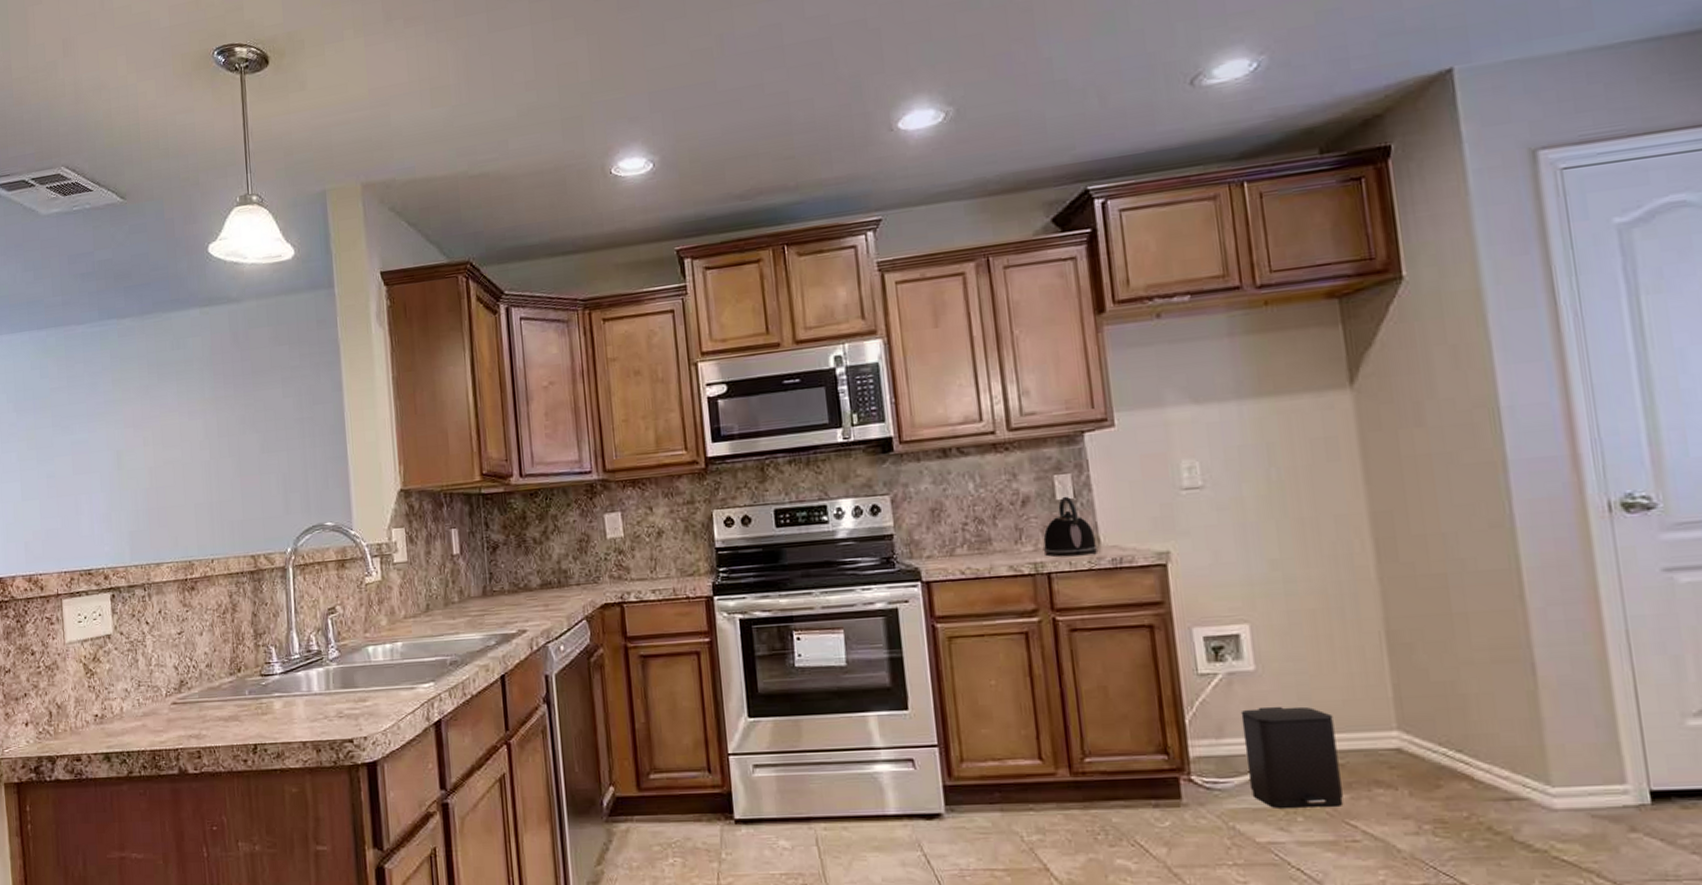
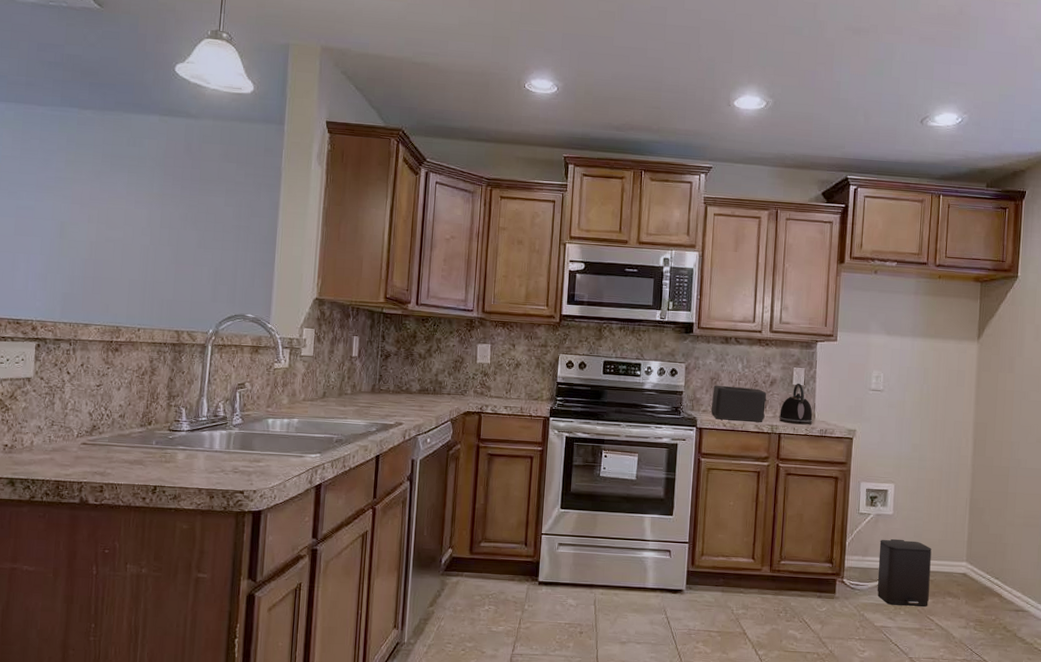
toaster: none [936,514,1022,566] -> present [711,385,767,423]

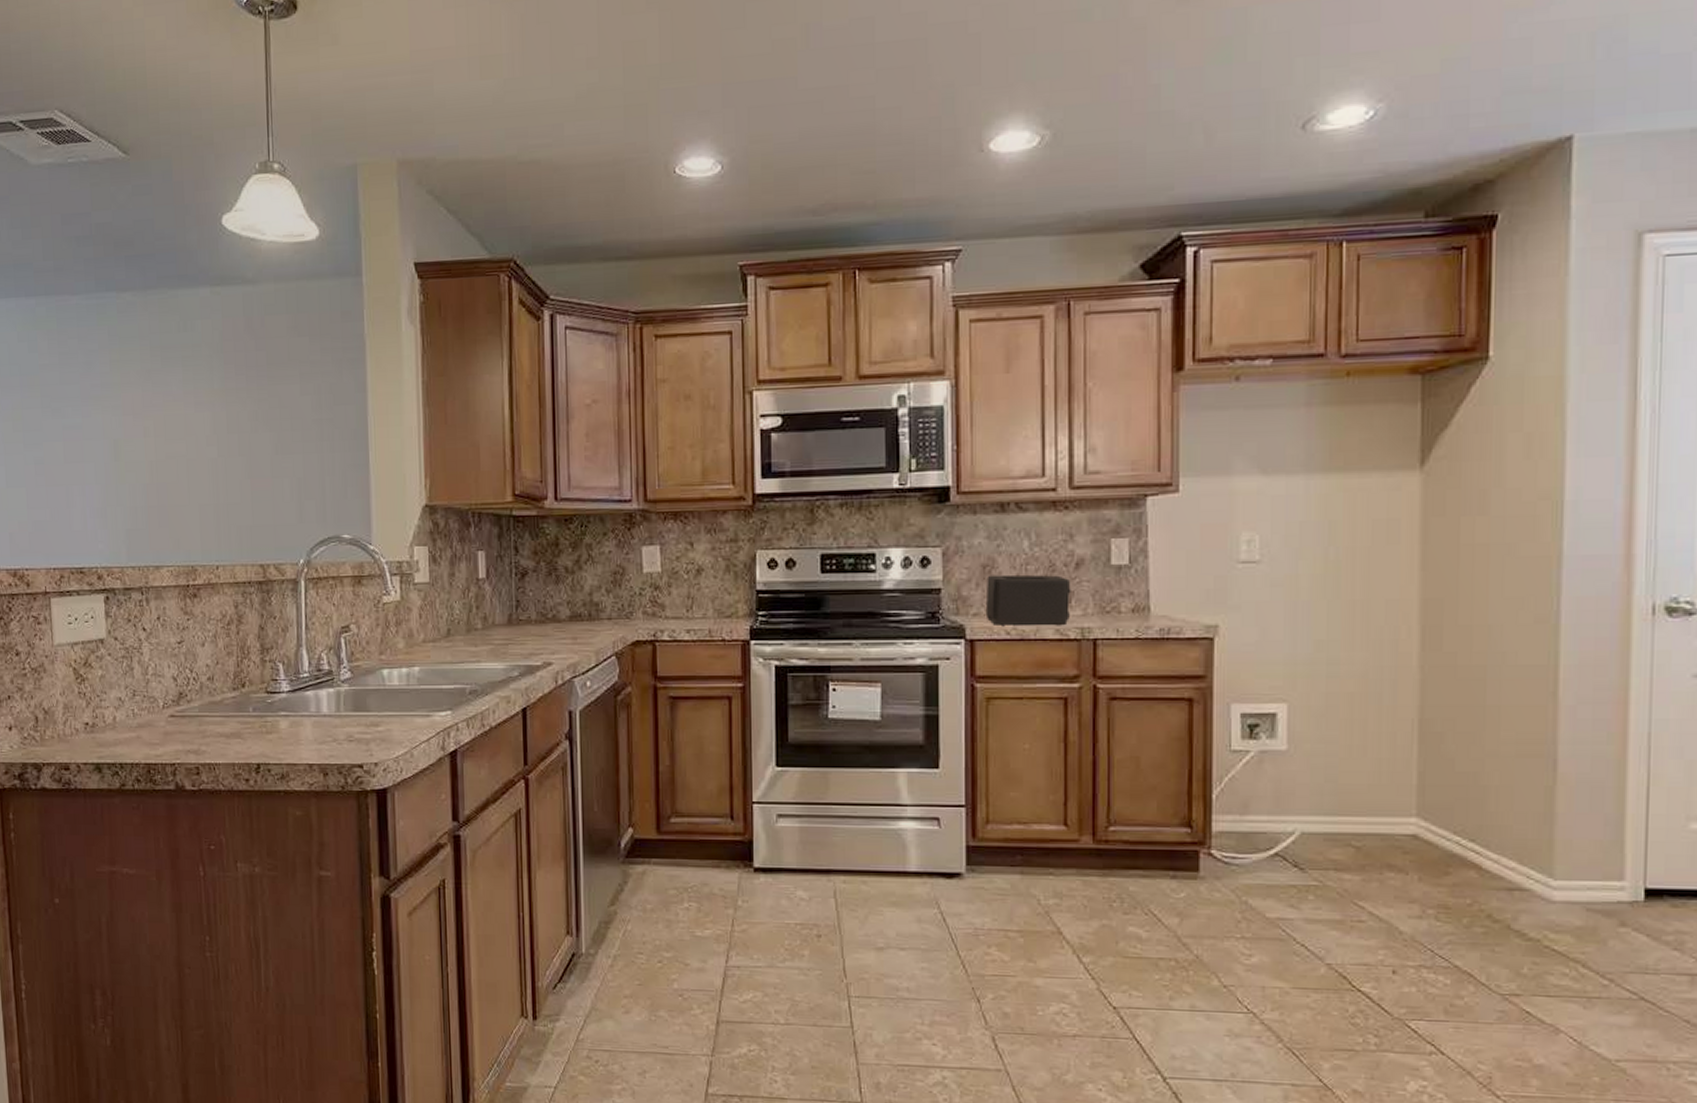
kettle: present [778,383,813,425] -> none [1091,561,1148,624]
pedal bin: present [877,538,932,607] -> none [1266,786,1356,887]

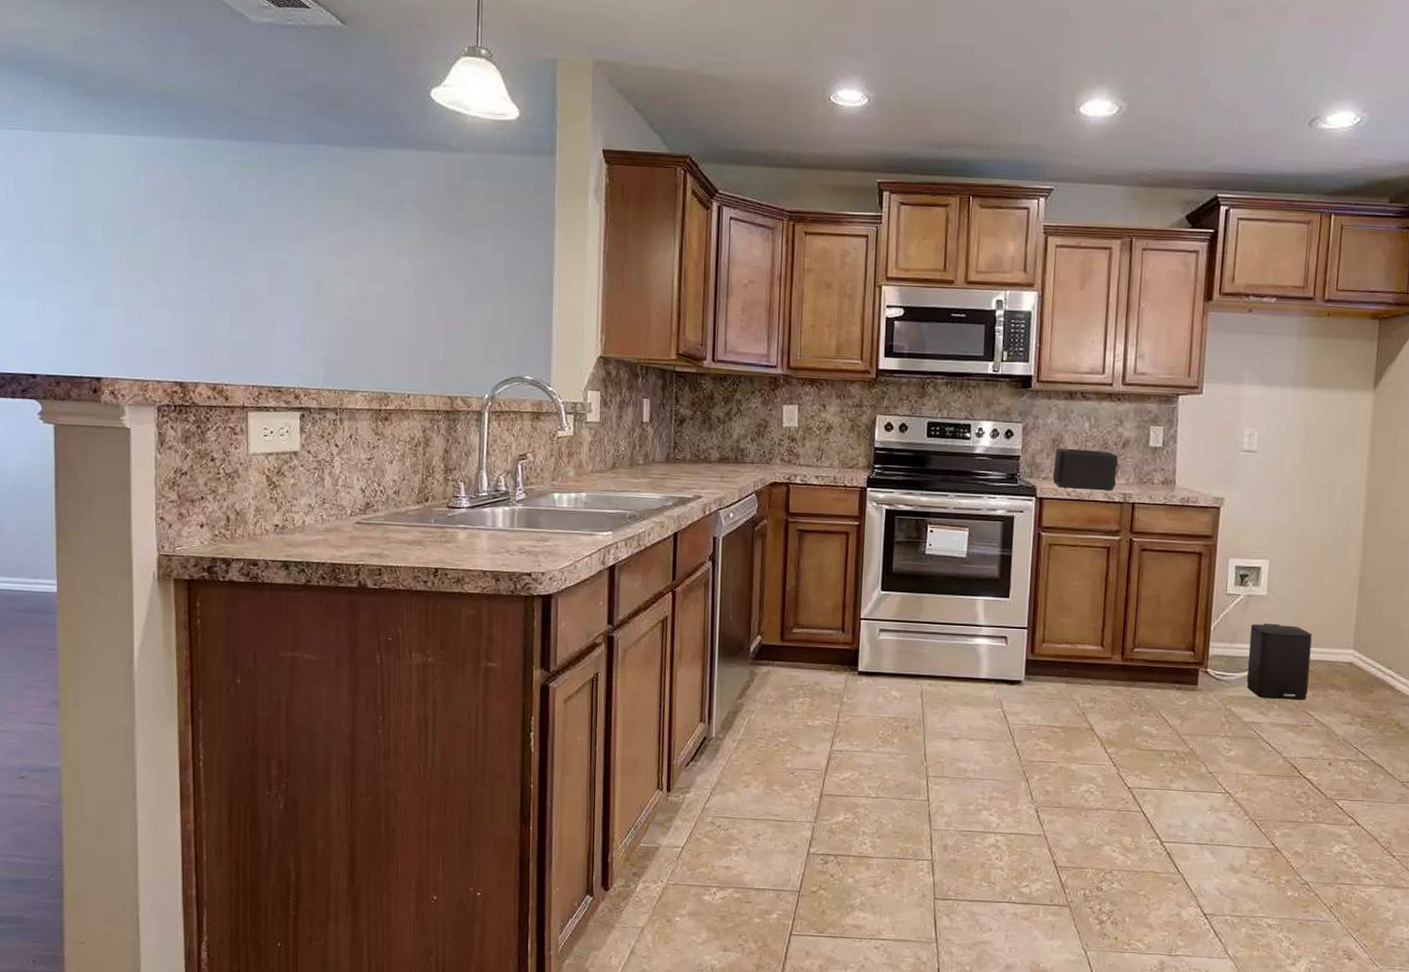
pedal bin: none [1266,786,1356,887] -> present [1246,623,1312,700]

